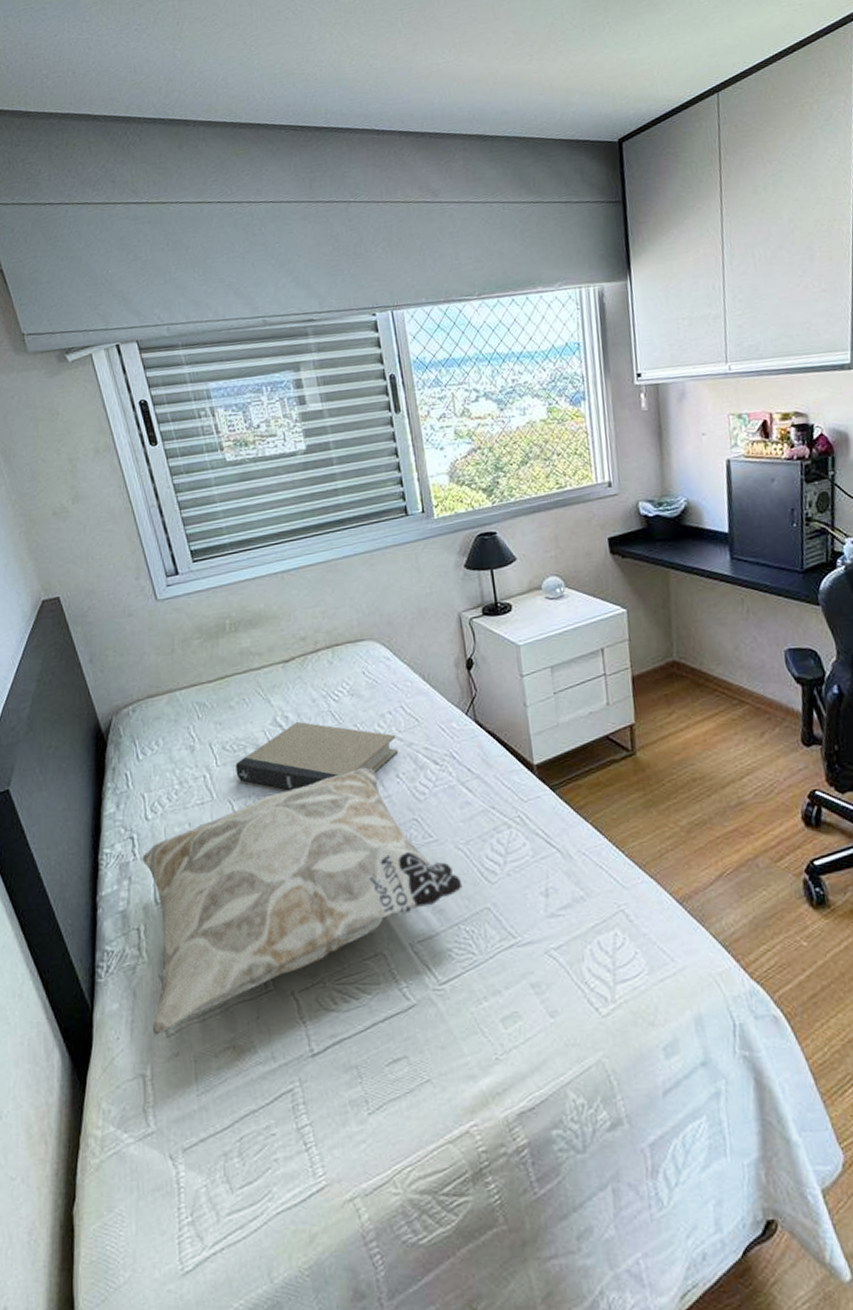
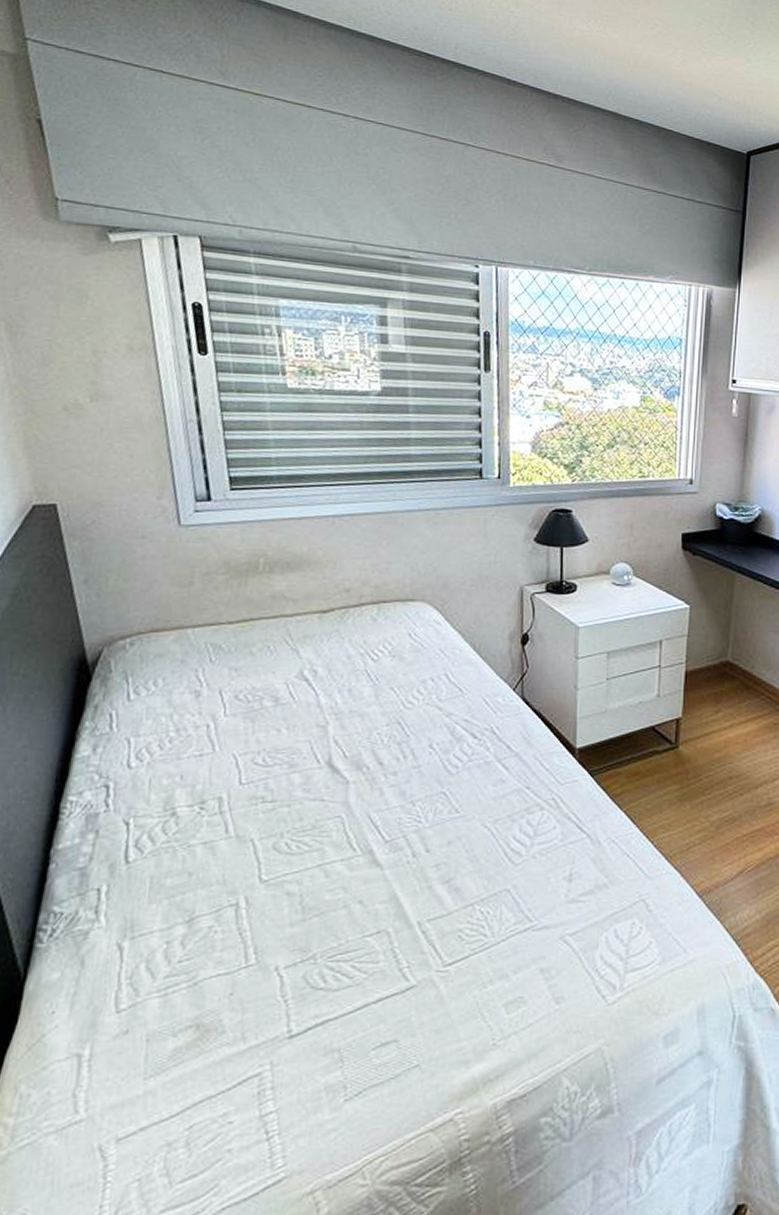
decorative pillow: present [142,767,463,1035] -> none [98,733,484,1010]
book: present [235,721,399,791] -> none [246,677,436,751]

